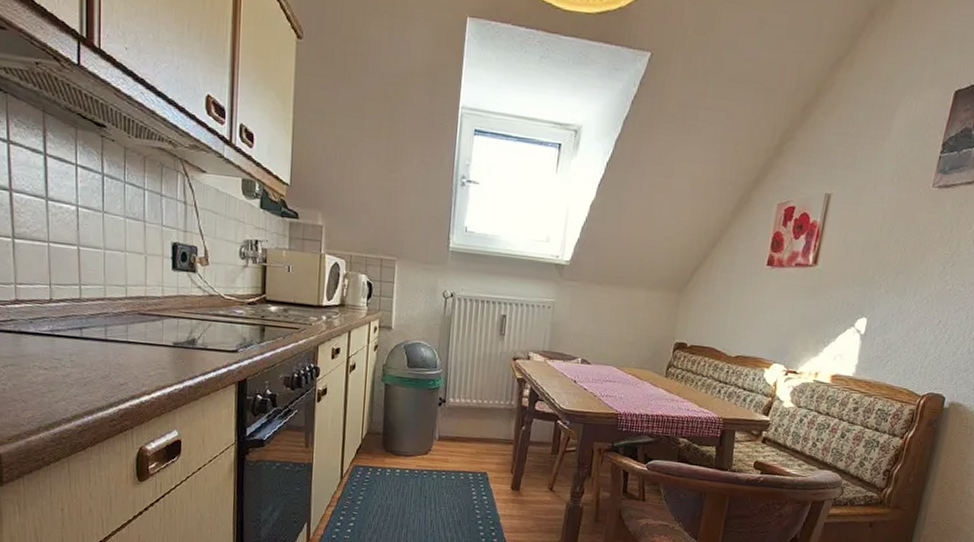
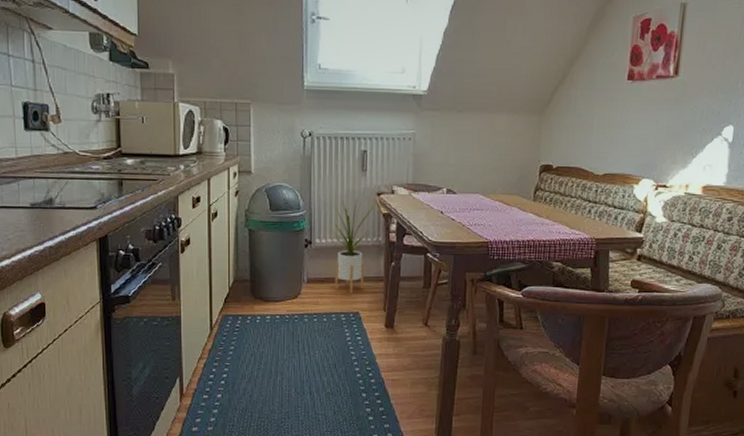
house plant: none [464,360,510,453] -> present [330,197,376,293]

